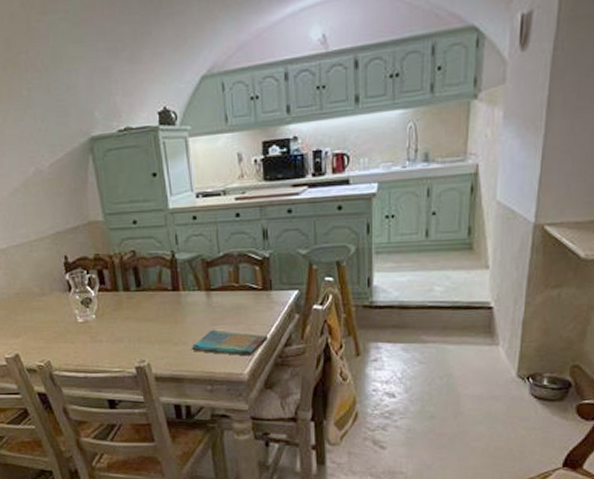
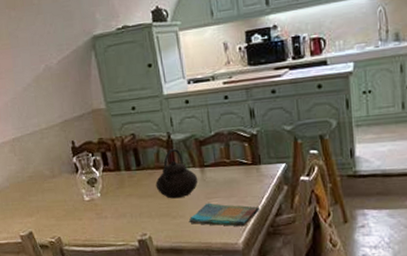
teapot: none [156,269,204,324] -> present [155,149,198,199]

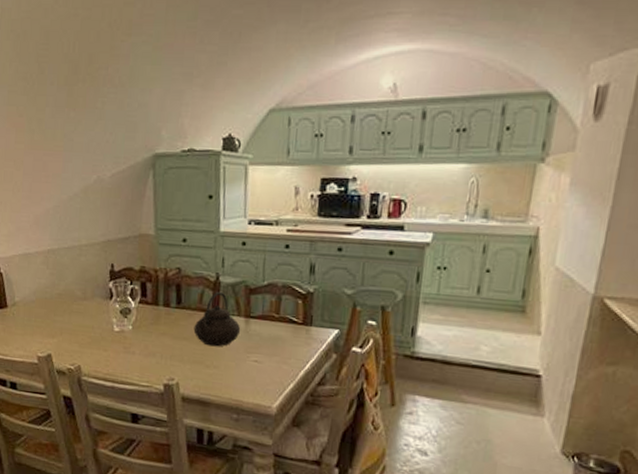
dish towel: present [188,202,259,227] -> none [222,357,302,390]

